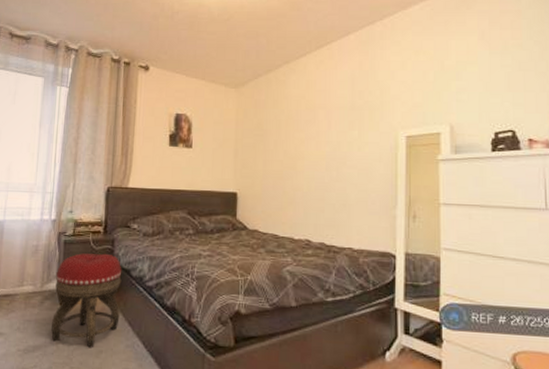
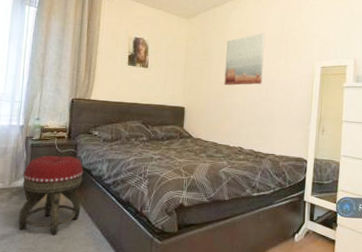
wall art: none [283,99,332,165] -> present [224,32,265,86]

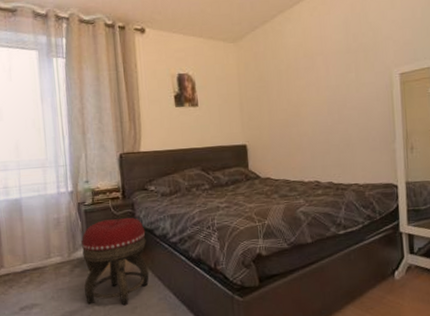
wall art: present [224,32,265,86] -> none [284,44,332,113]

